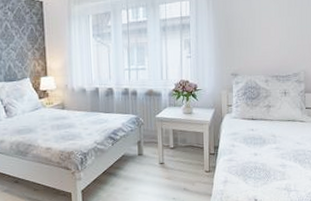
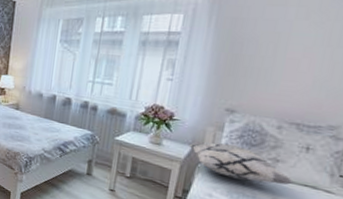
decorative pillow: none [212,100,283,128] -> present [189,142,295,185]

